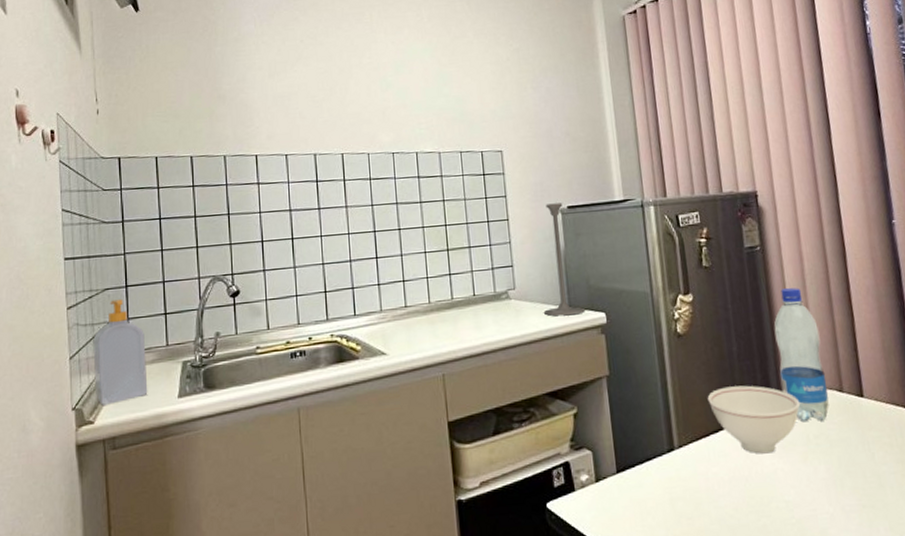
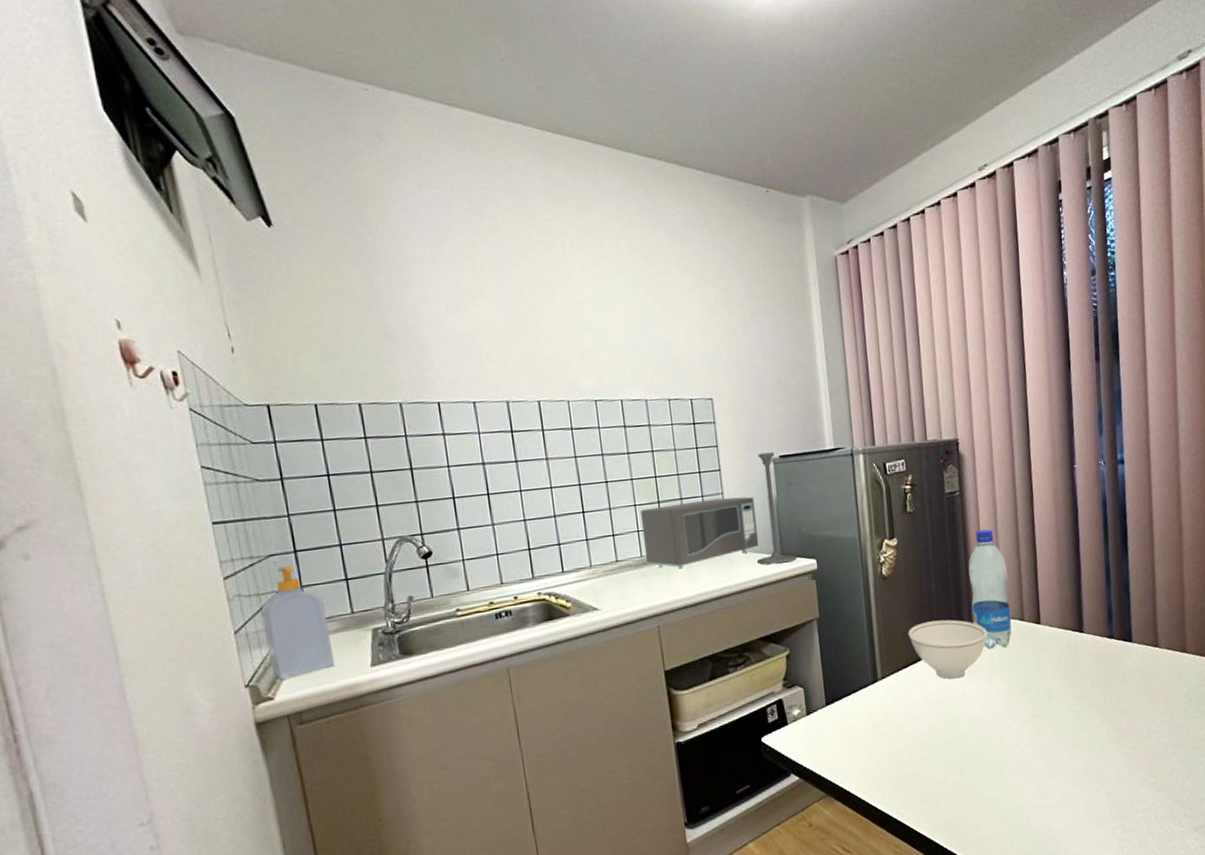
microwave: none [429,246,546,319] -> present [639,496,759,571]

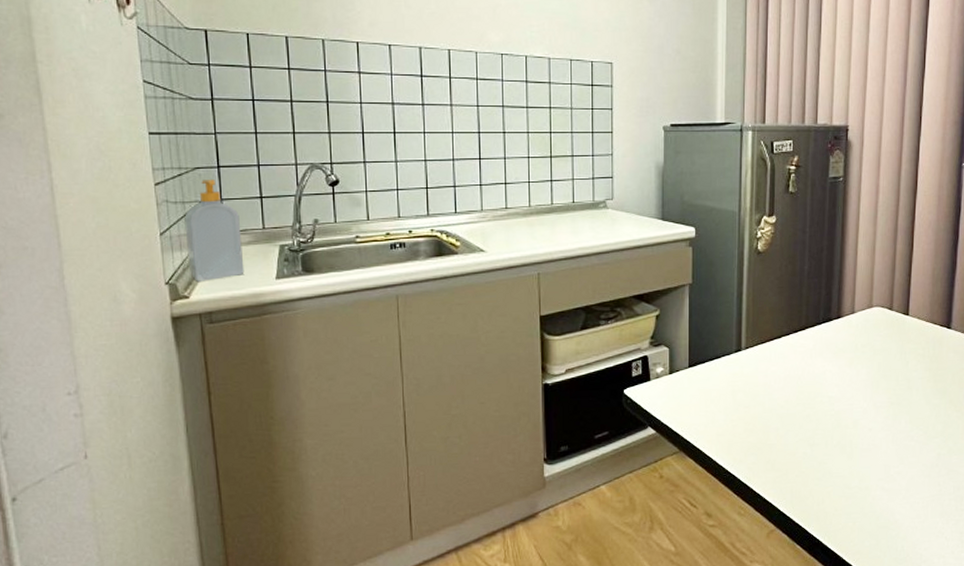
microwave: present [639,496,759,571] -> none [532,159,642,224]
candlestick: present [757,452,797,565] -> none [638,120,676,228]
bowl: present [908,619,988,679] -> none [776,299,855,358]
bottle: present [968,529,1012,648] -> none [841,217,881,333]

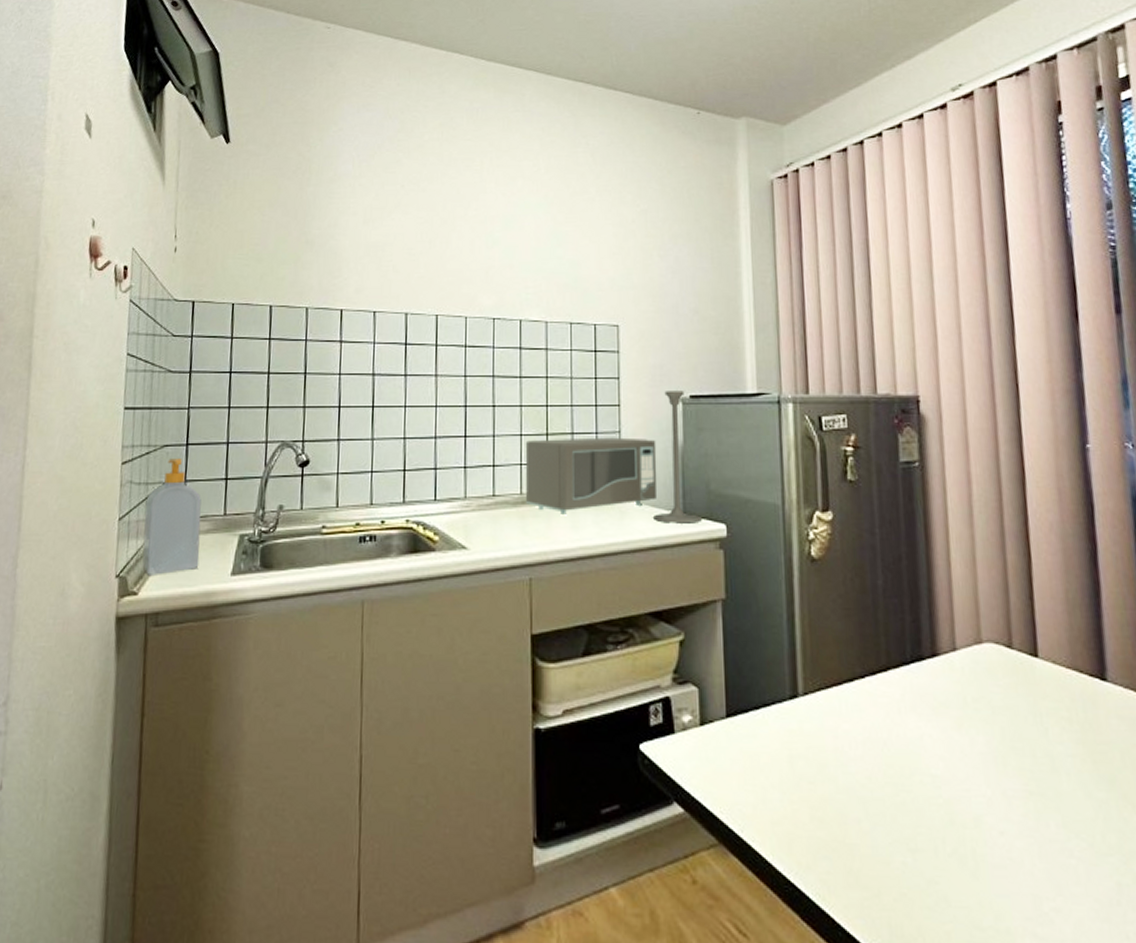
microwave: none [532,159,642,224] -> present [525,437,658,516]
candlestick: none [638,120,676,228] -> present [654,391,702,524]

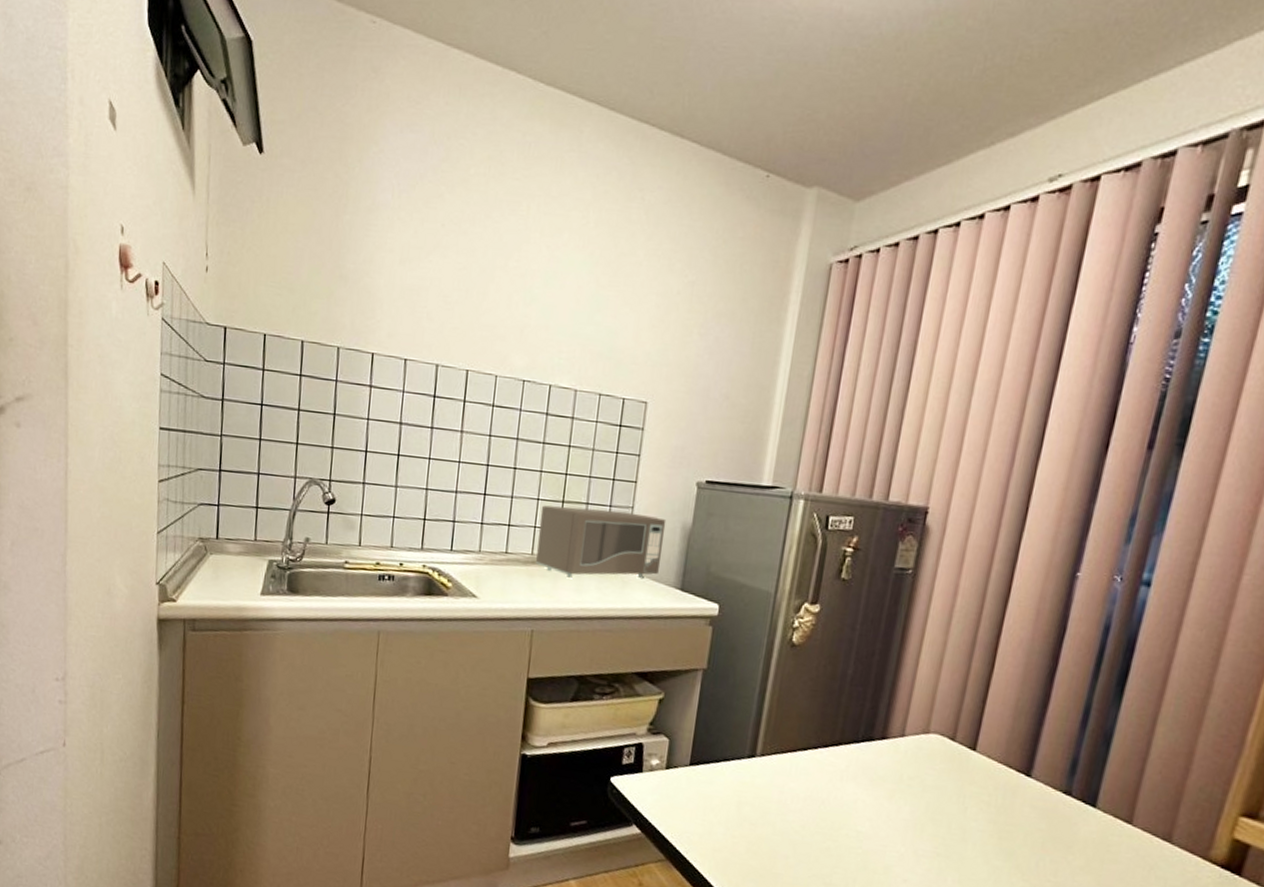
soap bottle: present [142,458,202,575] -> none [180,482,234,587]
candlestick: present [654,391,702,524] -> none [653,473,702,600]

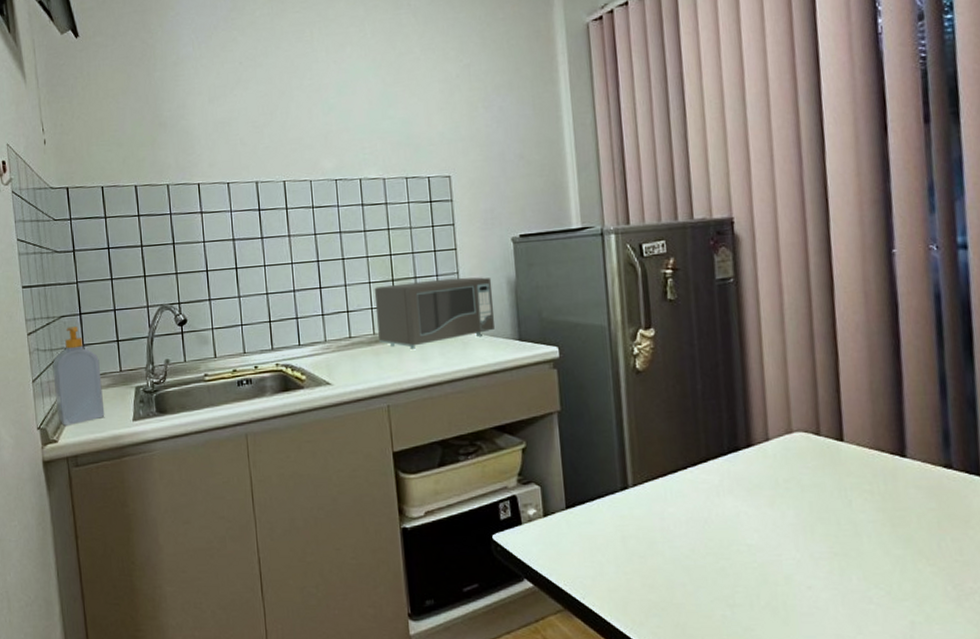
soap bottle: none [180,482,234,587] -> present [52,326,105,426]

